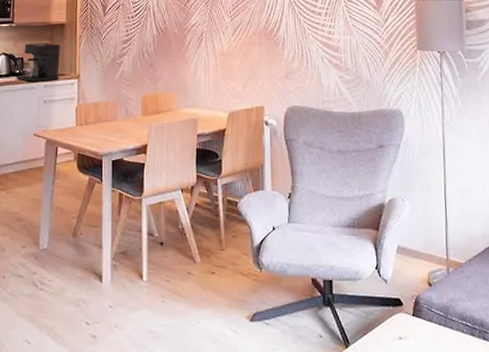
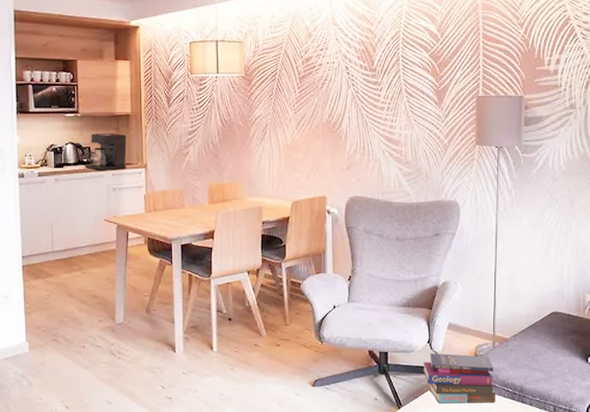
books: none [371,280,454,341] -> present [423,353,496,404]

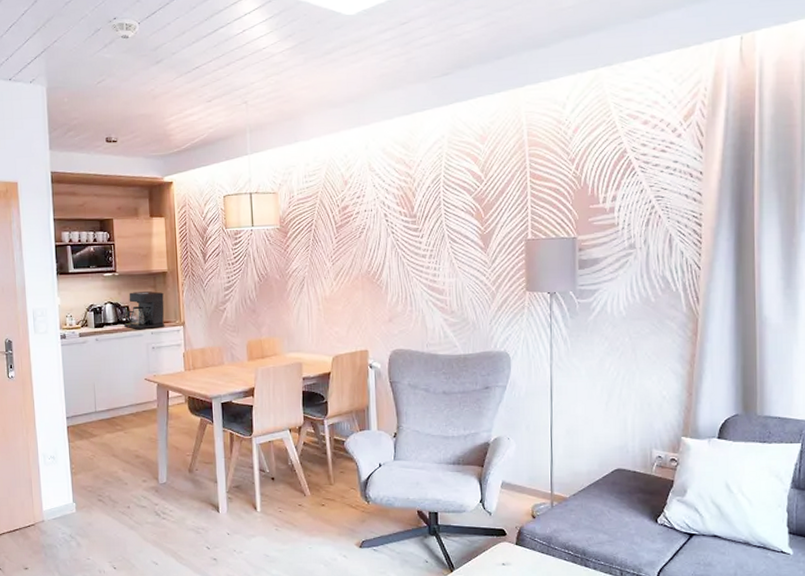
books: present [423,353,496,404] -> none [476,513,556,567]

